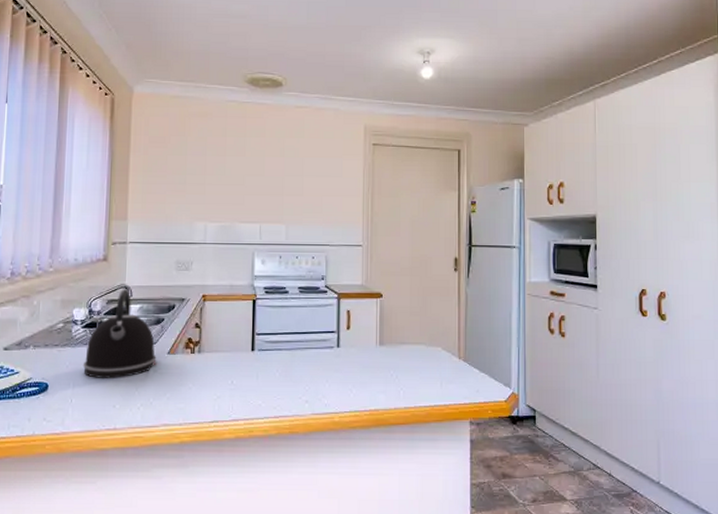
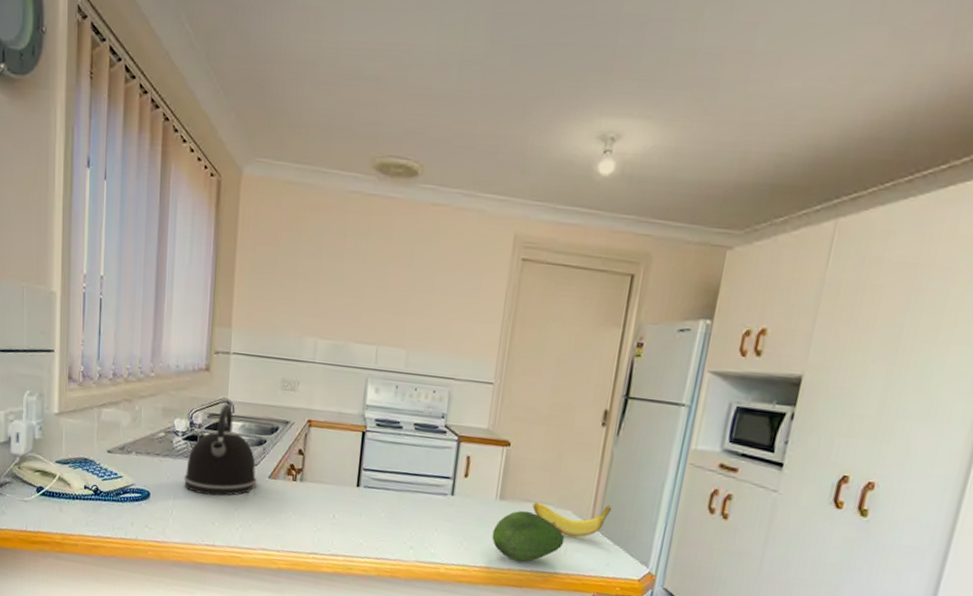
fruit: none [377,352,439,400] -> present [492,510,565,562]
banana: none [408,338,474,370] -> present [532,502,612,538]

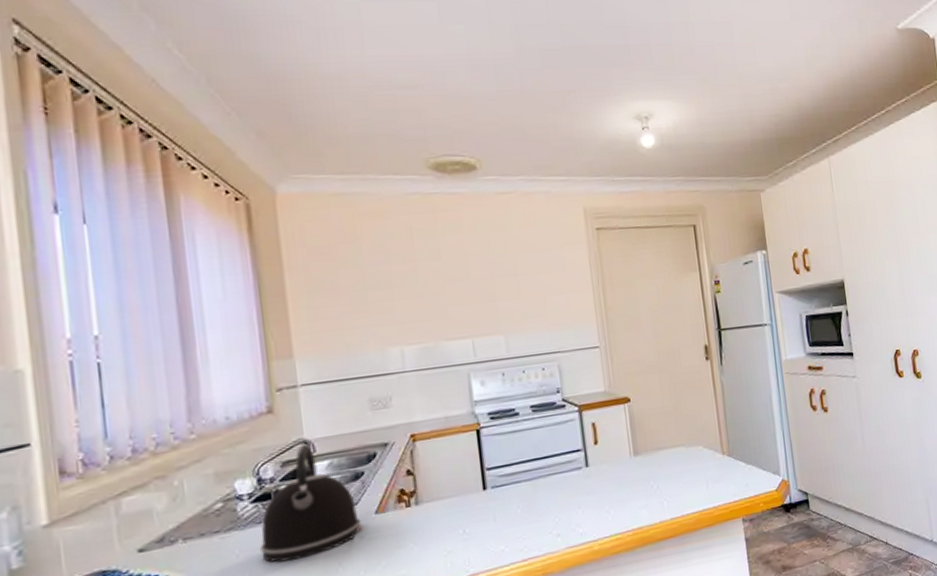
fruit: present [492,510,565,562] -> none [635,458,704,512]
banana: present [532,502,612,538] -> none [666,430,736,471]

